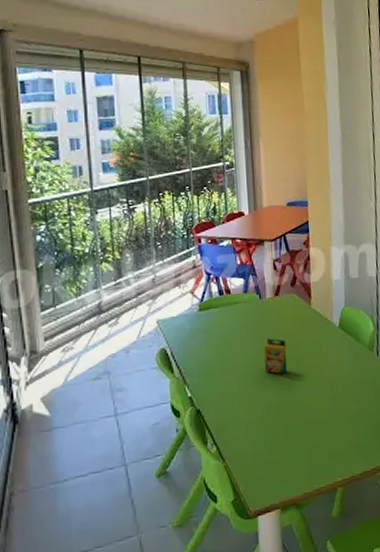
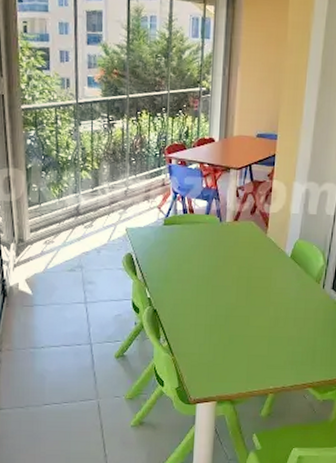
crayon box: present [264,338,288,374] -> none [217,258,239,291]

